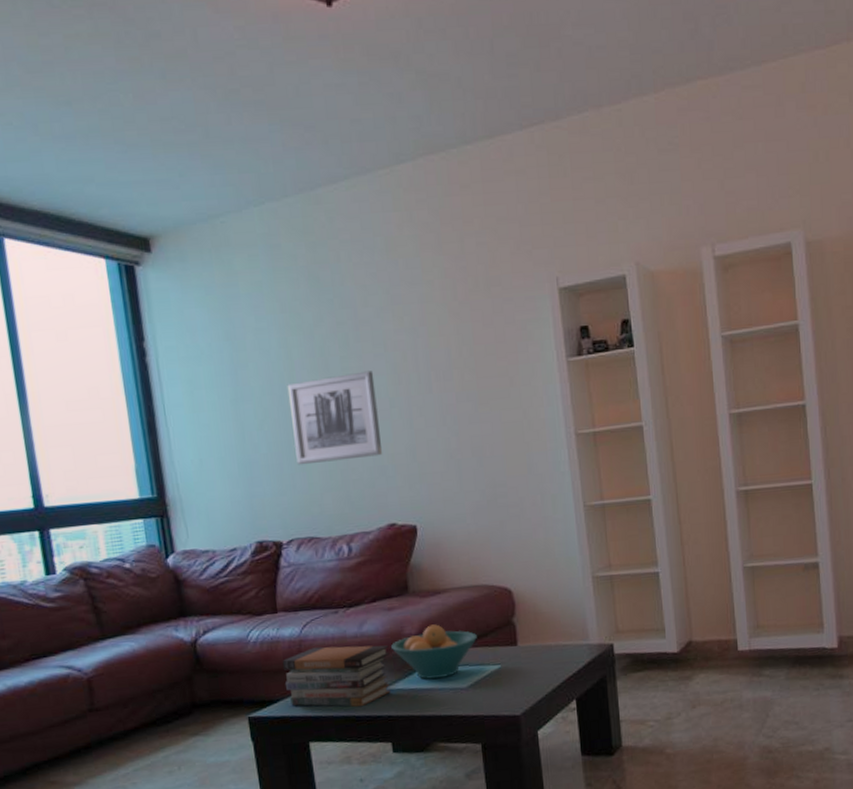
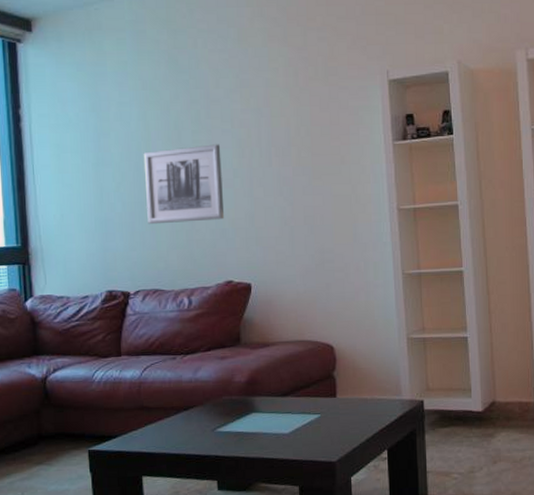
book stack: present [282,645,391,707] -> none [122,389,220,447]
fruit bowl: present [391,624,477,679] -> none [222,374,300,424]

